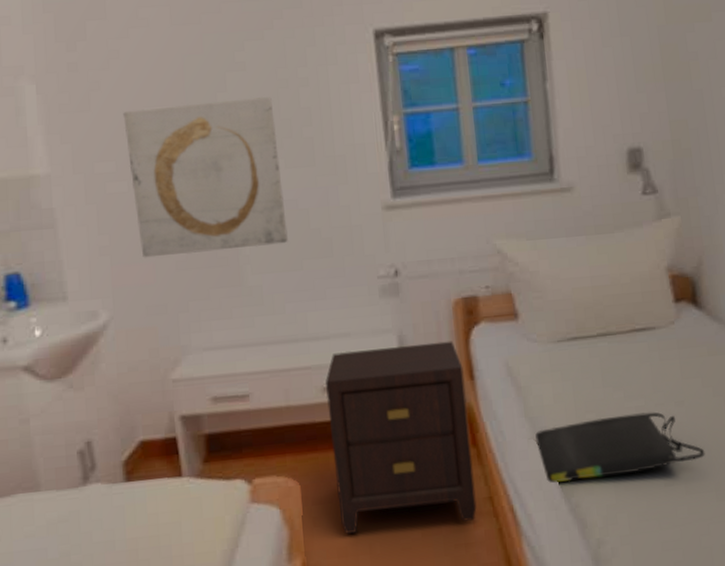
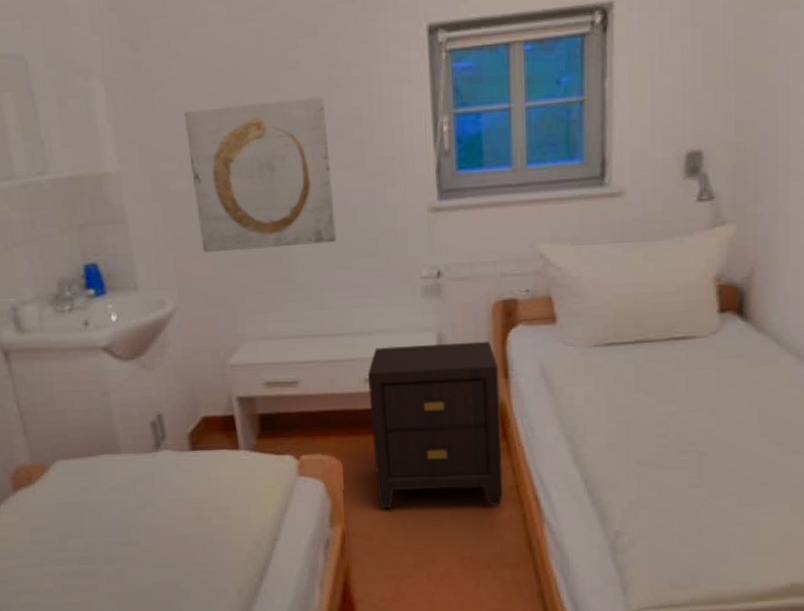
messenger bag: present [535,412,706,484] -> none [564,418,733,478]

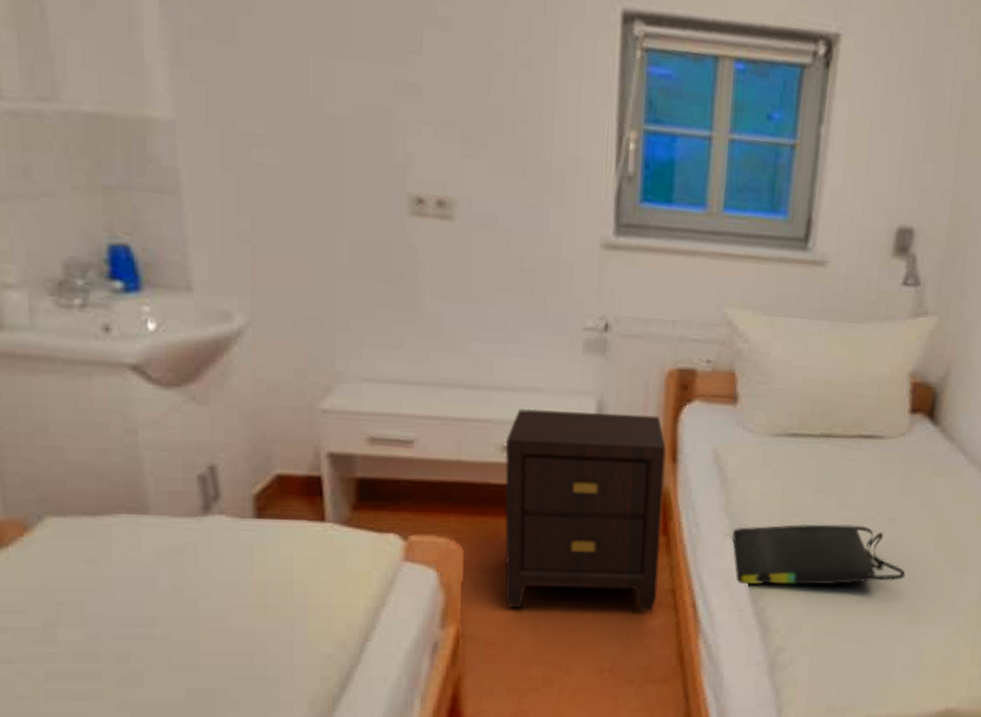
wall art: present [184,96,337,253] -> none [280,54,482,268]
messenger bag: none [564,418,733,478] -> present [732,524,906,585]

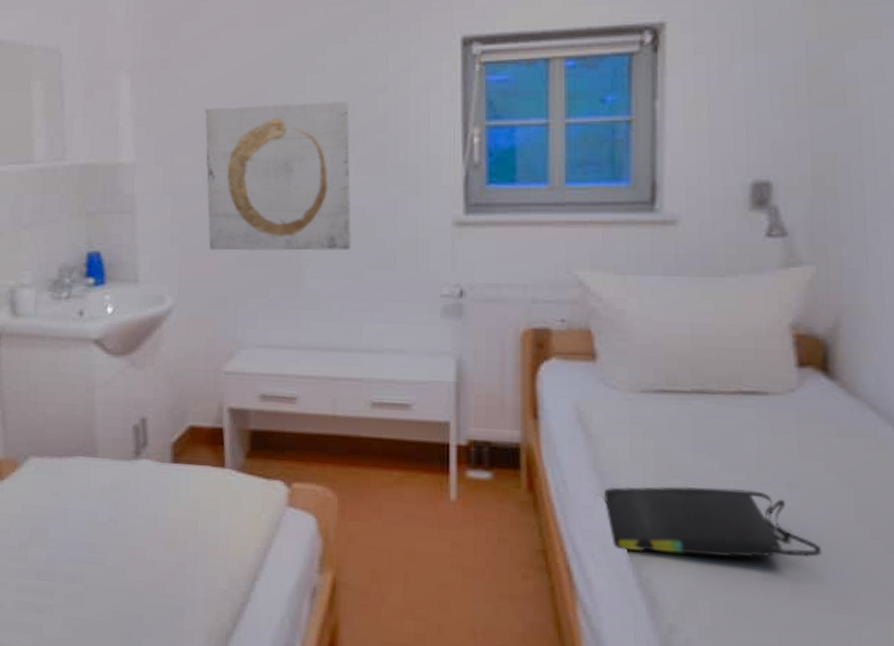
wall art: none [280,54,482,268] -> present [205,100,351,251]
nightstand: present [504,408,666,611] -> none [374,368,527,572]

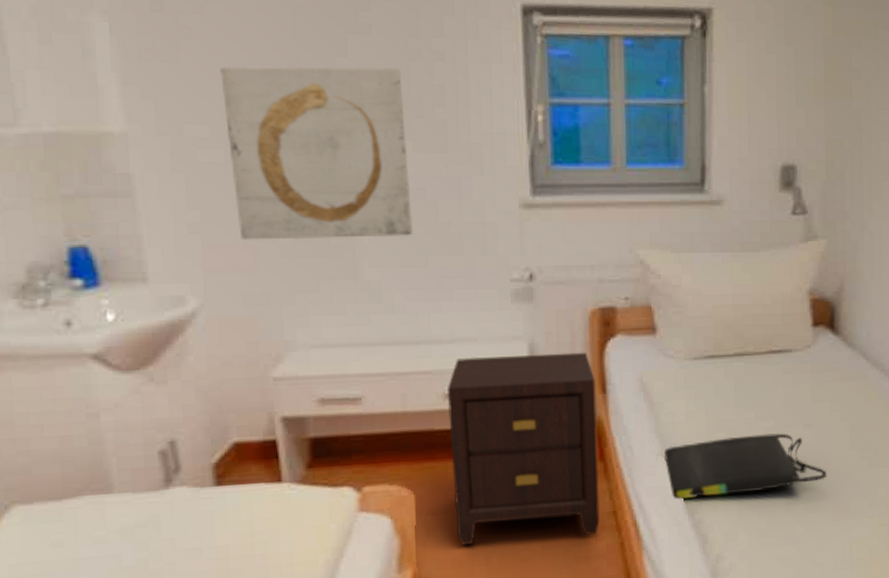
nightstand: none [374,368,527,572] -> present [447,352,600,545]

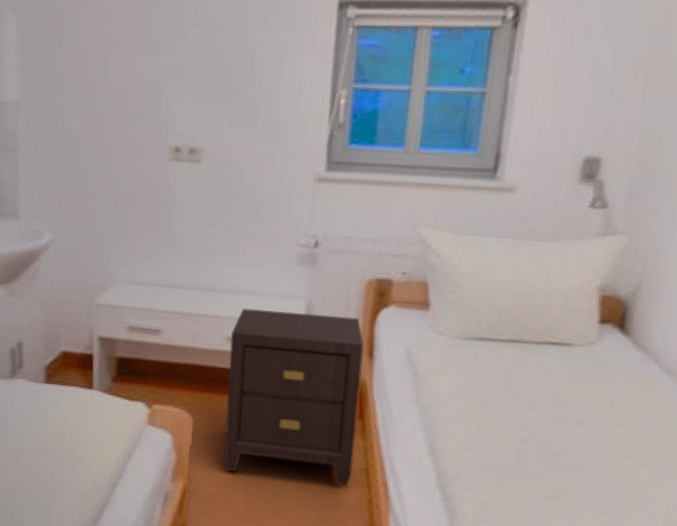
wall art: present [220,66,413,240] -> none [87,52,227,199]
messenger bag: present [664,433,827,500] -> none [422,418,597,482]

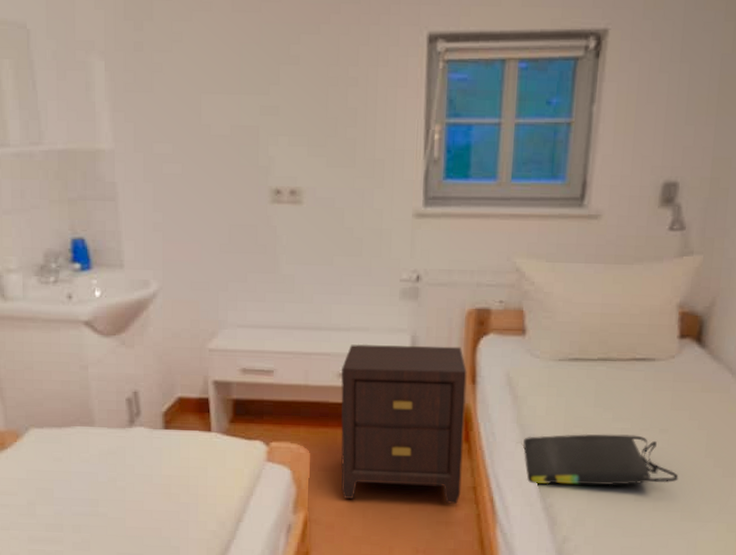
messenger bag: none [422,418,597,482] -> present [523,434,679,486]

